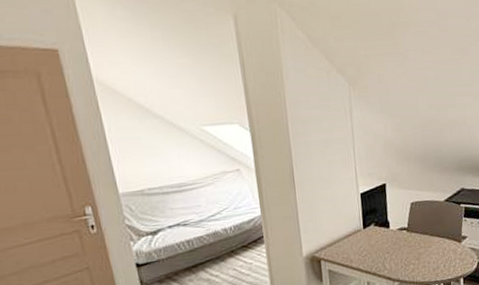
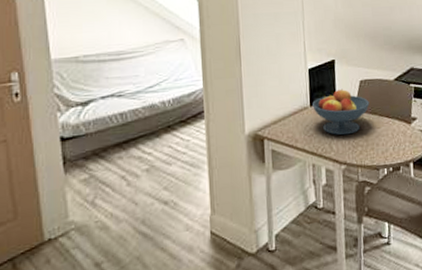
fruit bowl: none [365,211,421,255] -> present [312,88,370,136]

